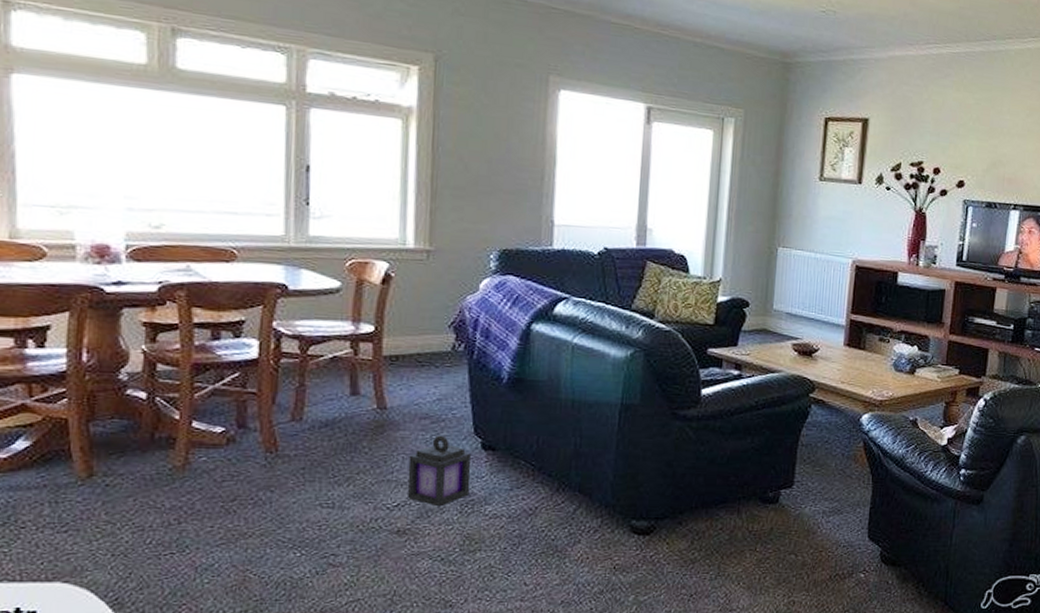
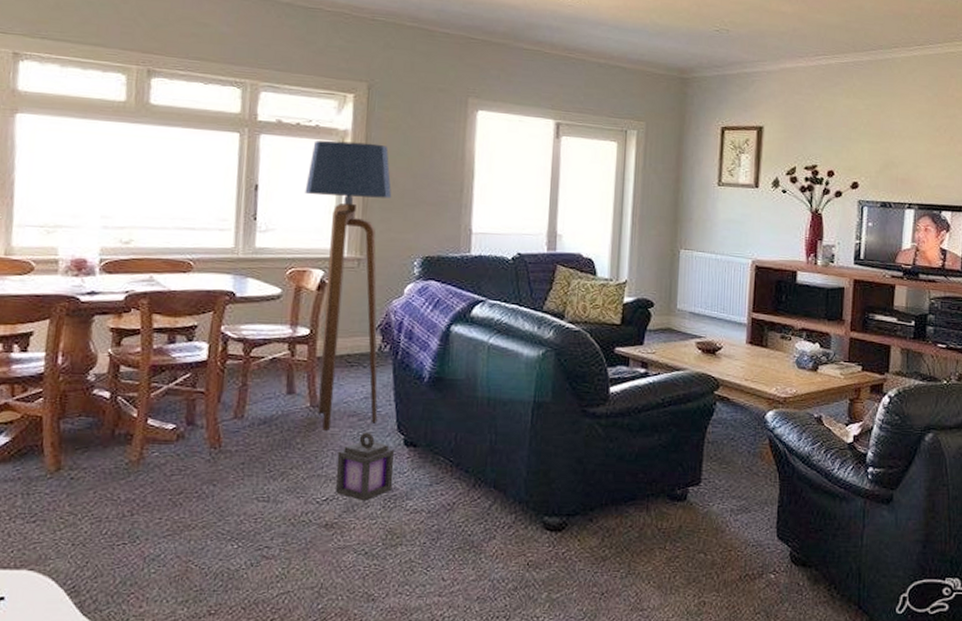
floor lamp: none [364,117,464,435] -> present [305,140,392,432]

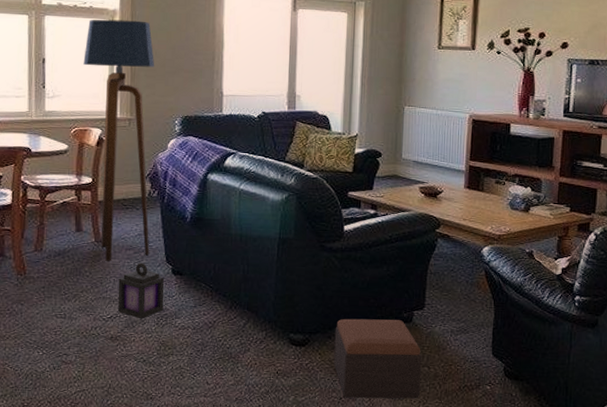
footstool: none [595,497,698,593] -> present [333,318,422,399]

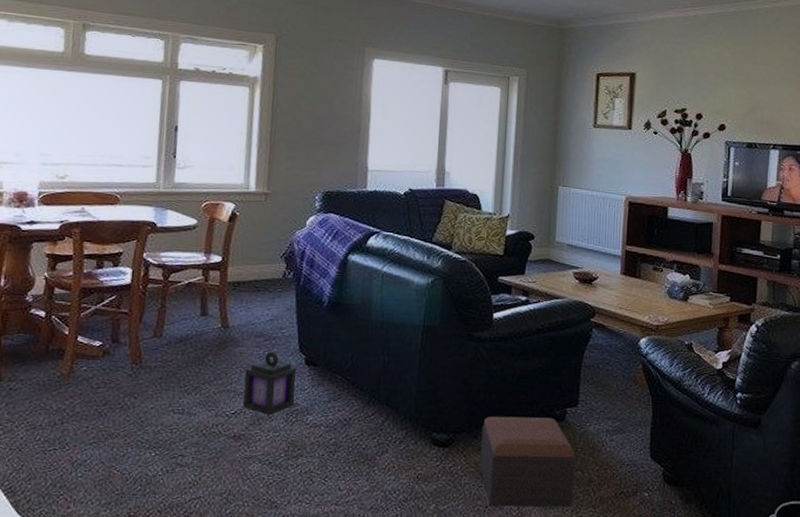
floor lamp: present [83,19,155,262] -> none [219,86,296,351]

